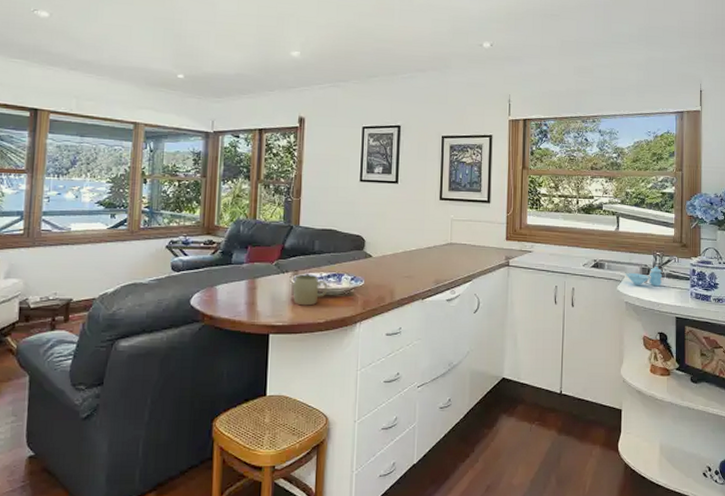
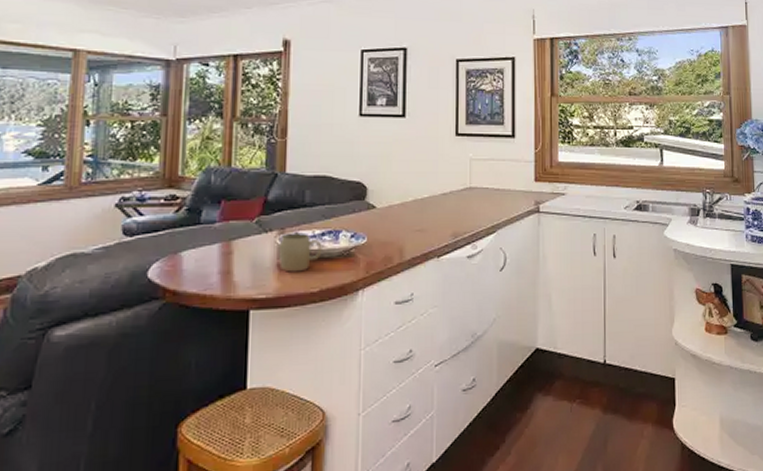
soap dispenser: present [625,266,663,287] -> none [672,205,714,230]

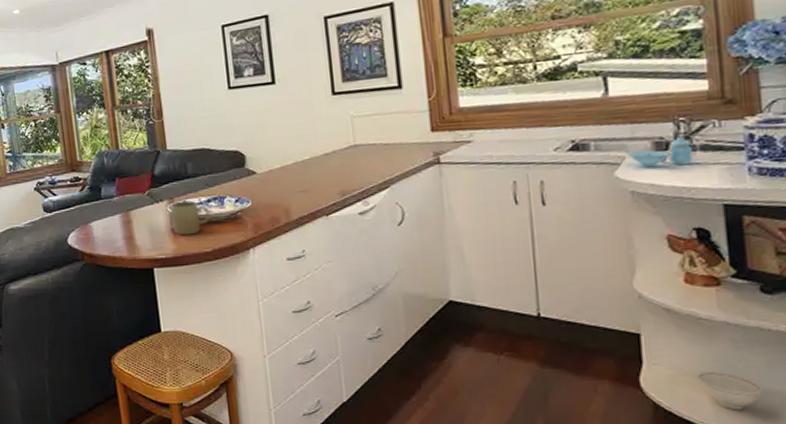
soap dispenser: none [672,205,714,230] -> present [625,136,694,168]
bowl: none [709,410,751,446] -> present [695,371,764,411]

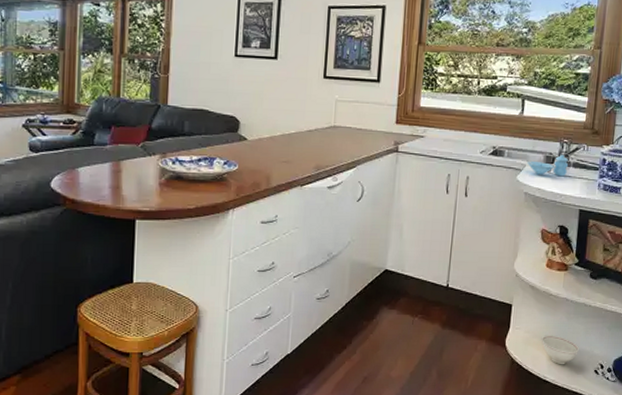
mug: present [170,200,210,236] -> none [160,157,199,191]

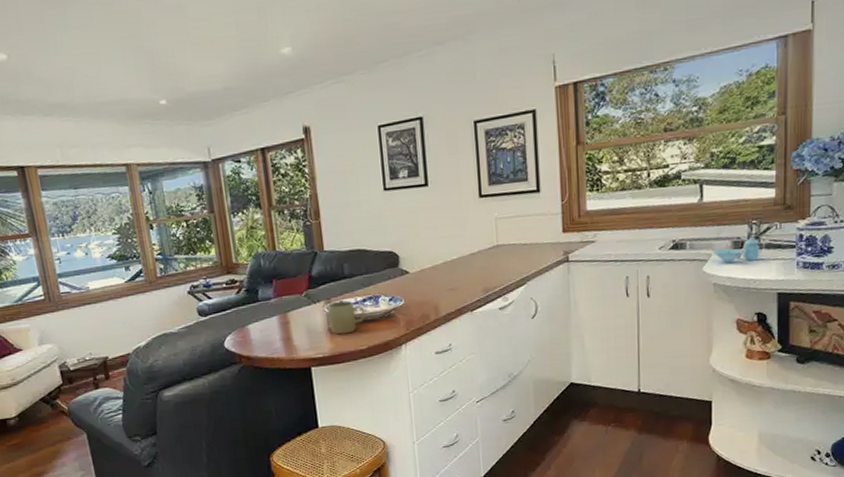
mug: none [160,157,199,191] -> present [327,300,366,335]
bowl: present [541,335,580,365] -> none [747,426,792,456]

